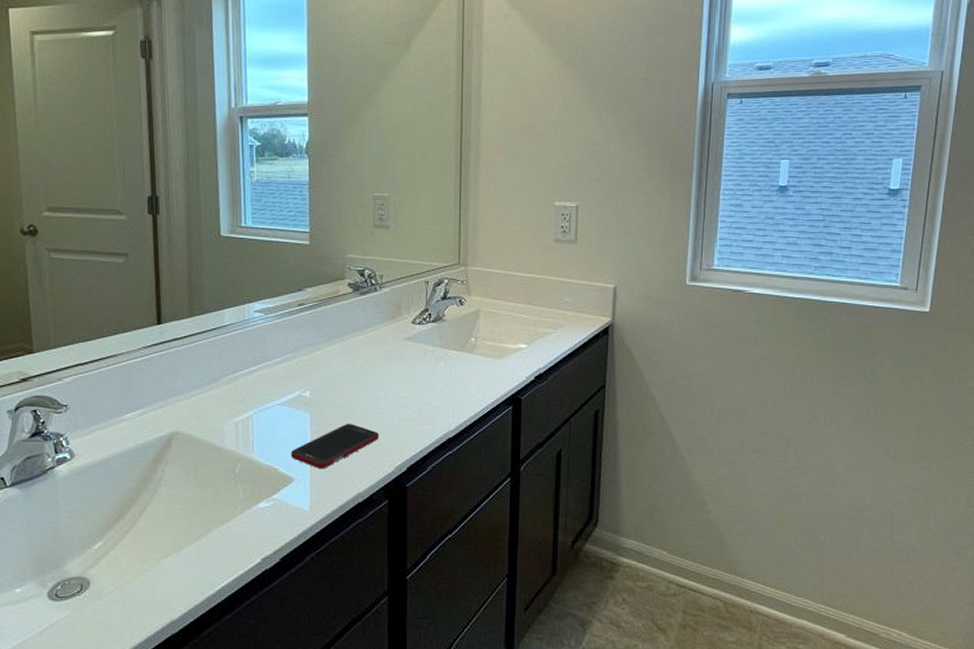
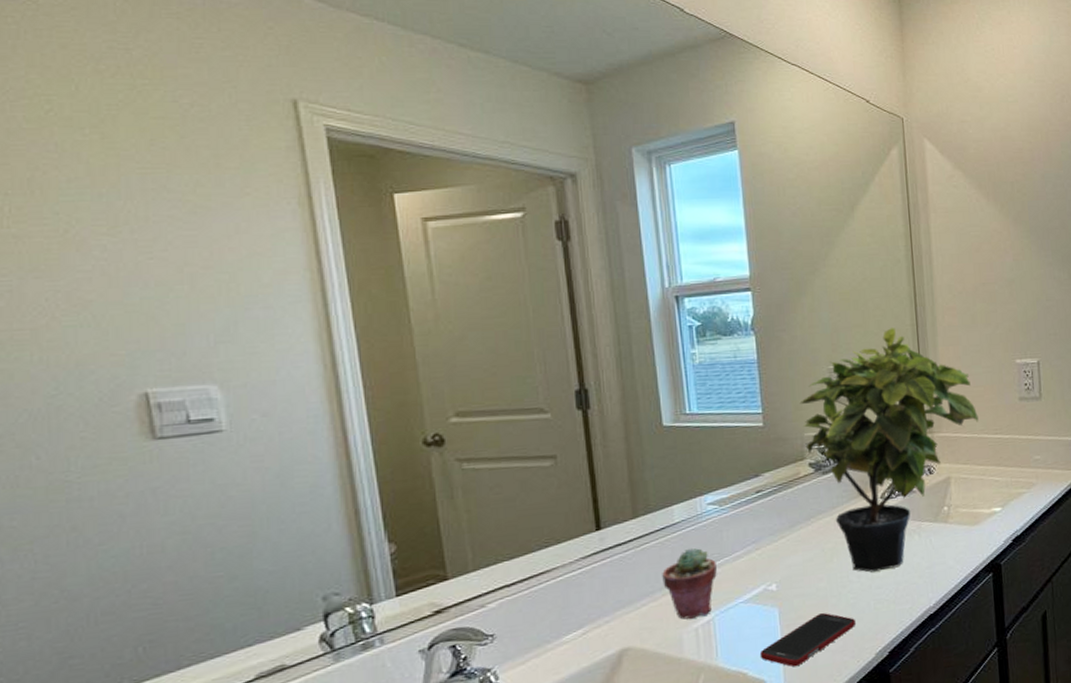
potted succulent: none [211,349,258,413] -> present [662,547,717,619]
potted plant: none [344,160,513,391] -> present [799,327,979,573]

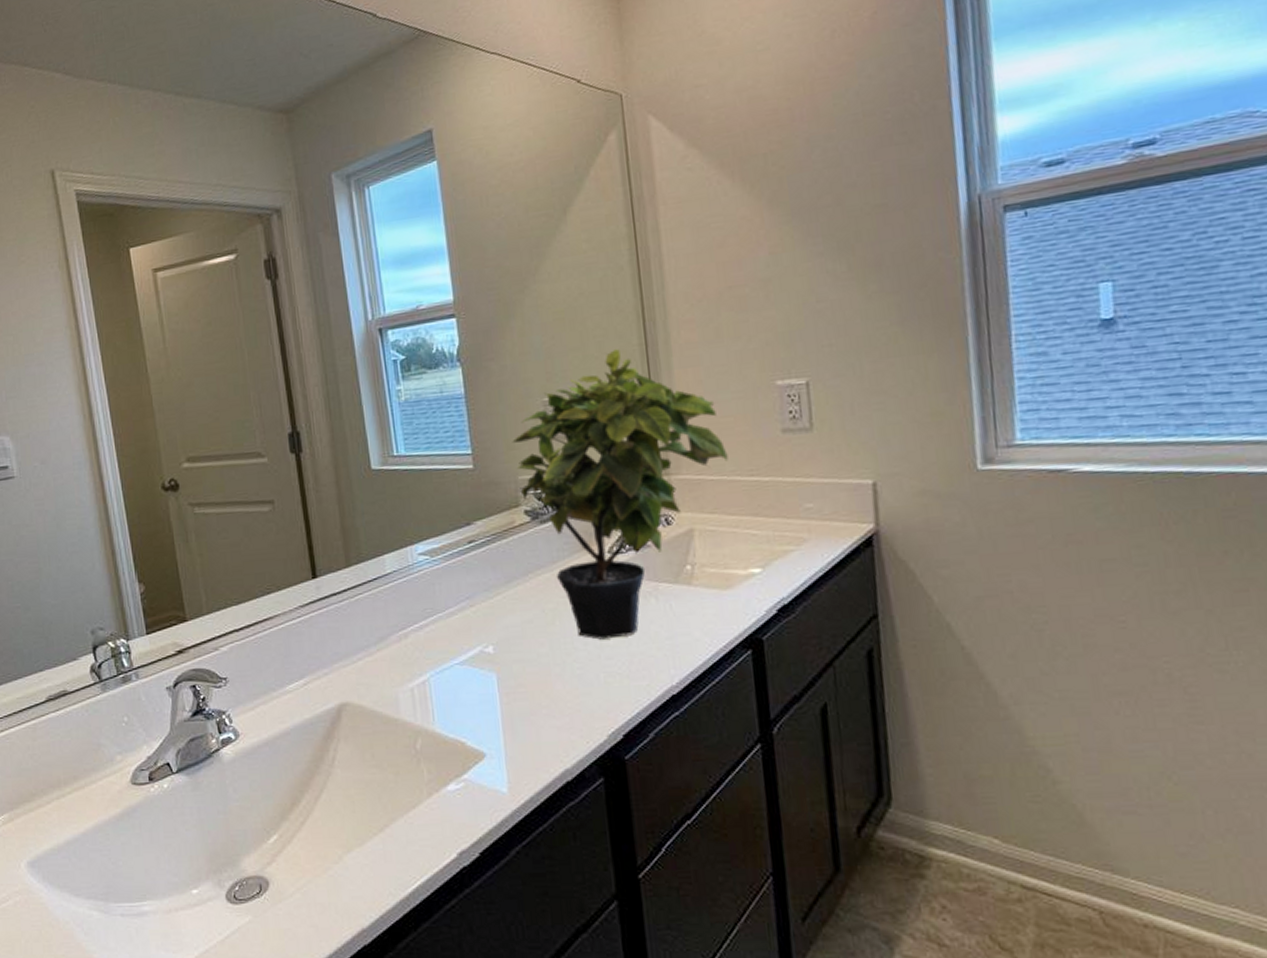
potted succulent: present [662,547,717,619] -> none [376,601,431,678]
cell phone: present [759,613,855,667] -> none [477,683,583,741]

